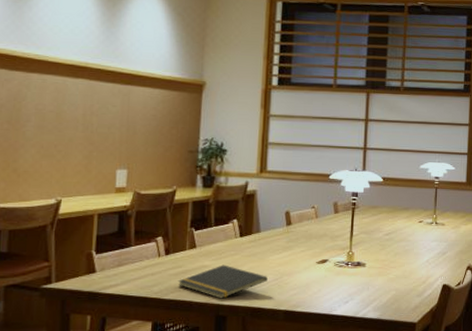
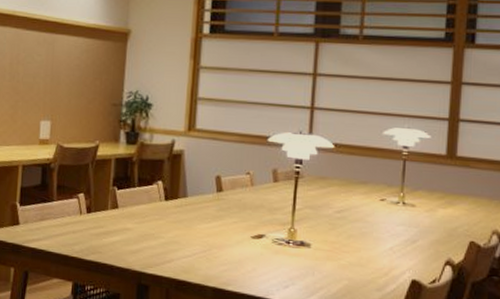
notepad: present [177,264,268,299] -> none [99,229,195,266]

